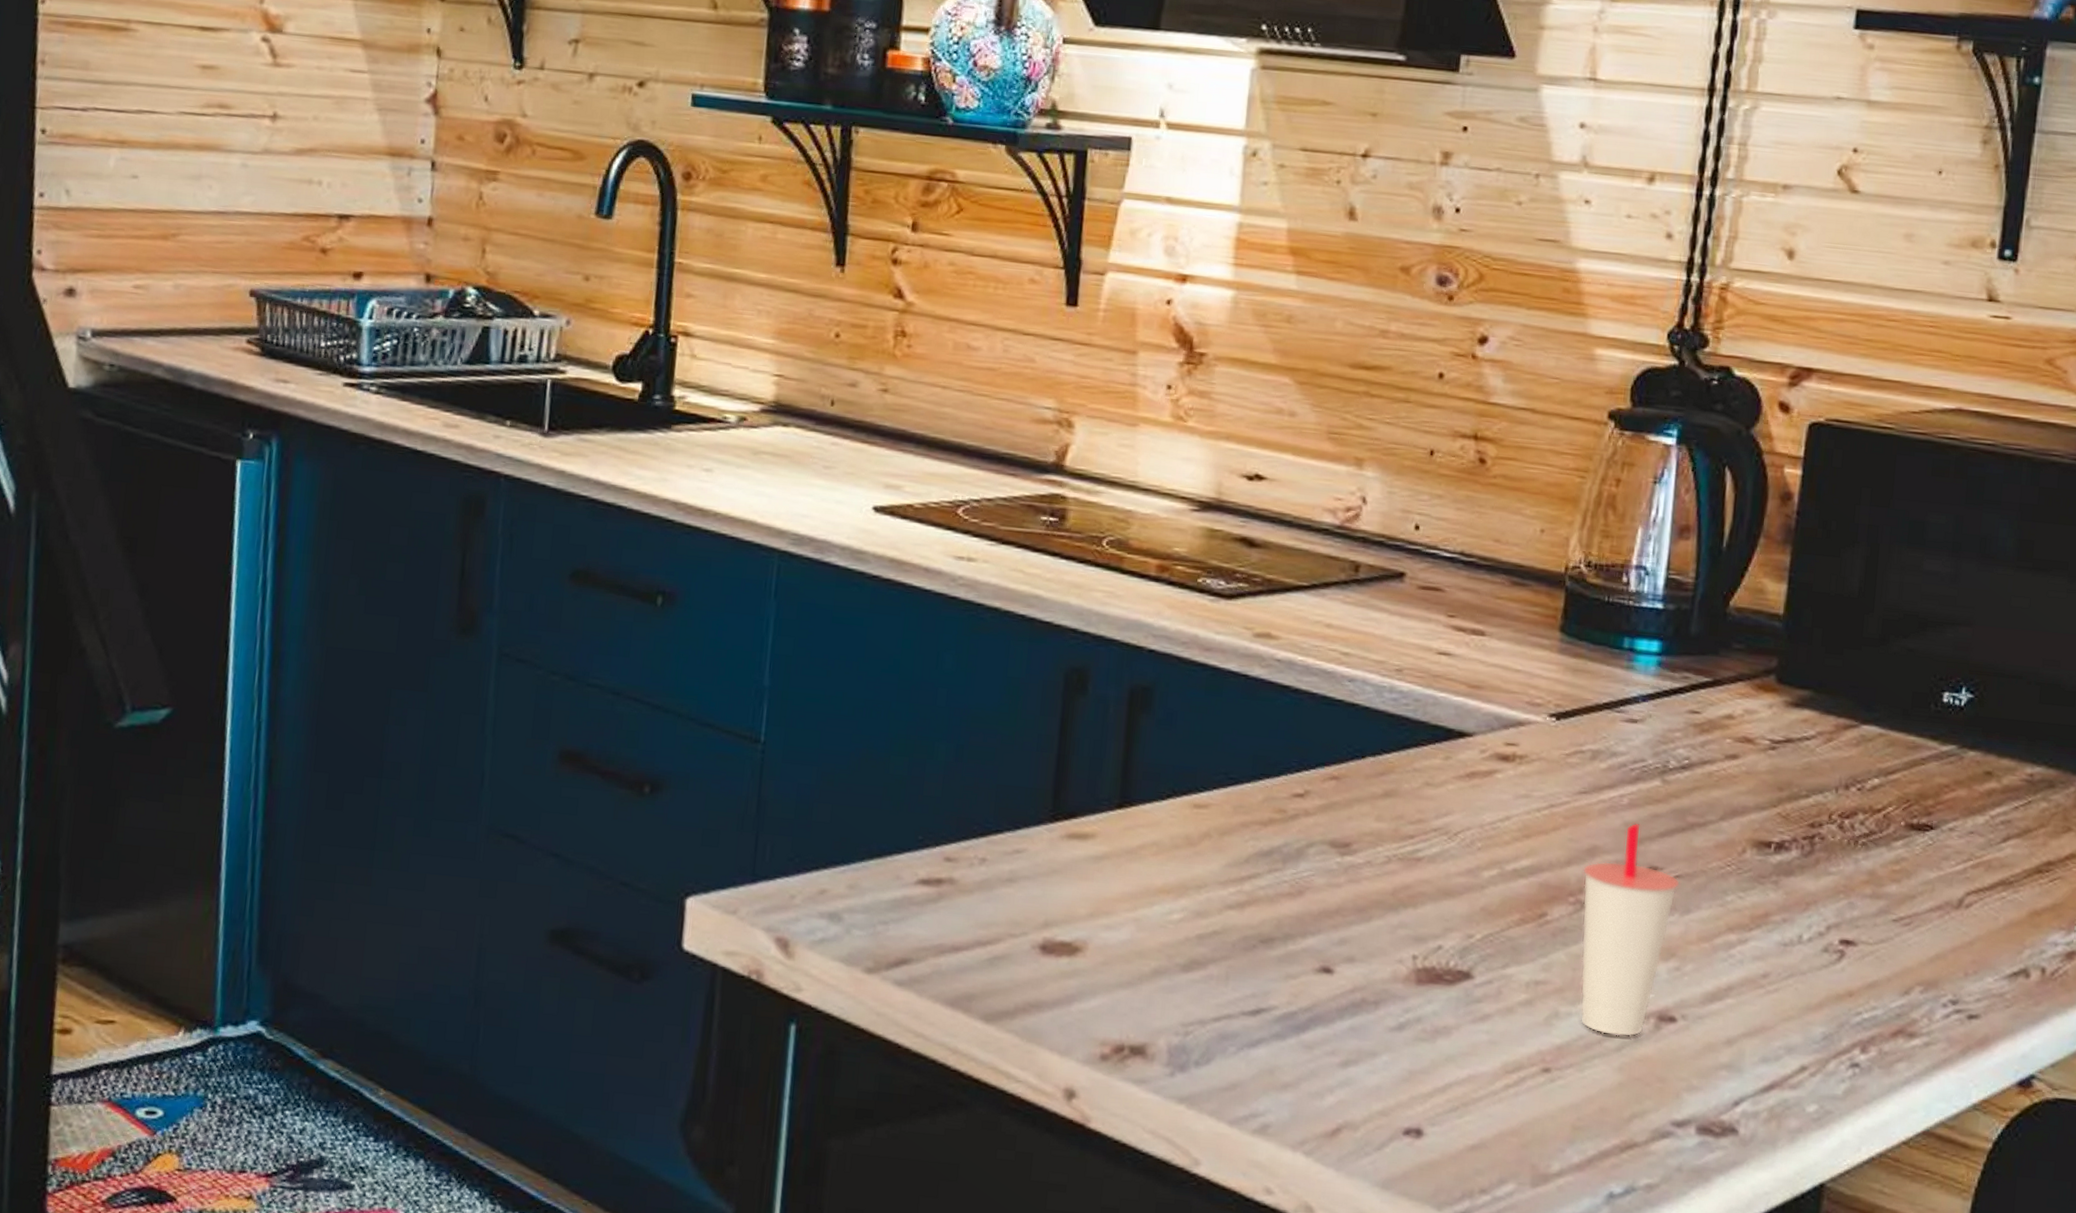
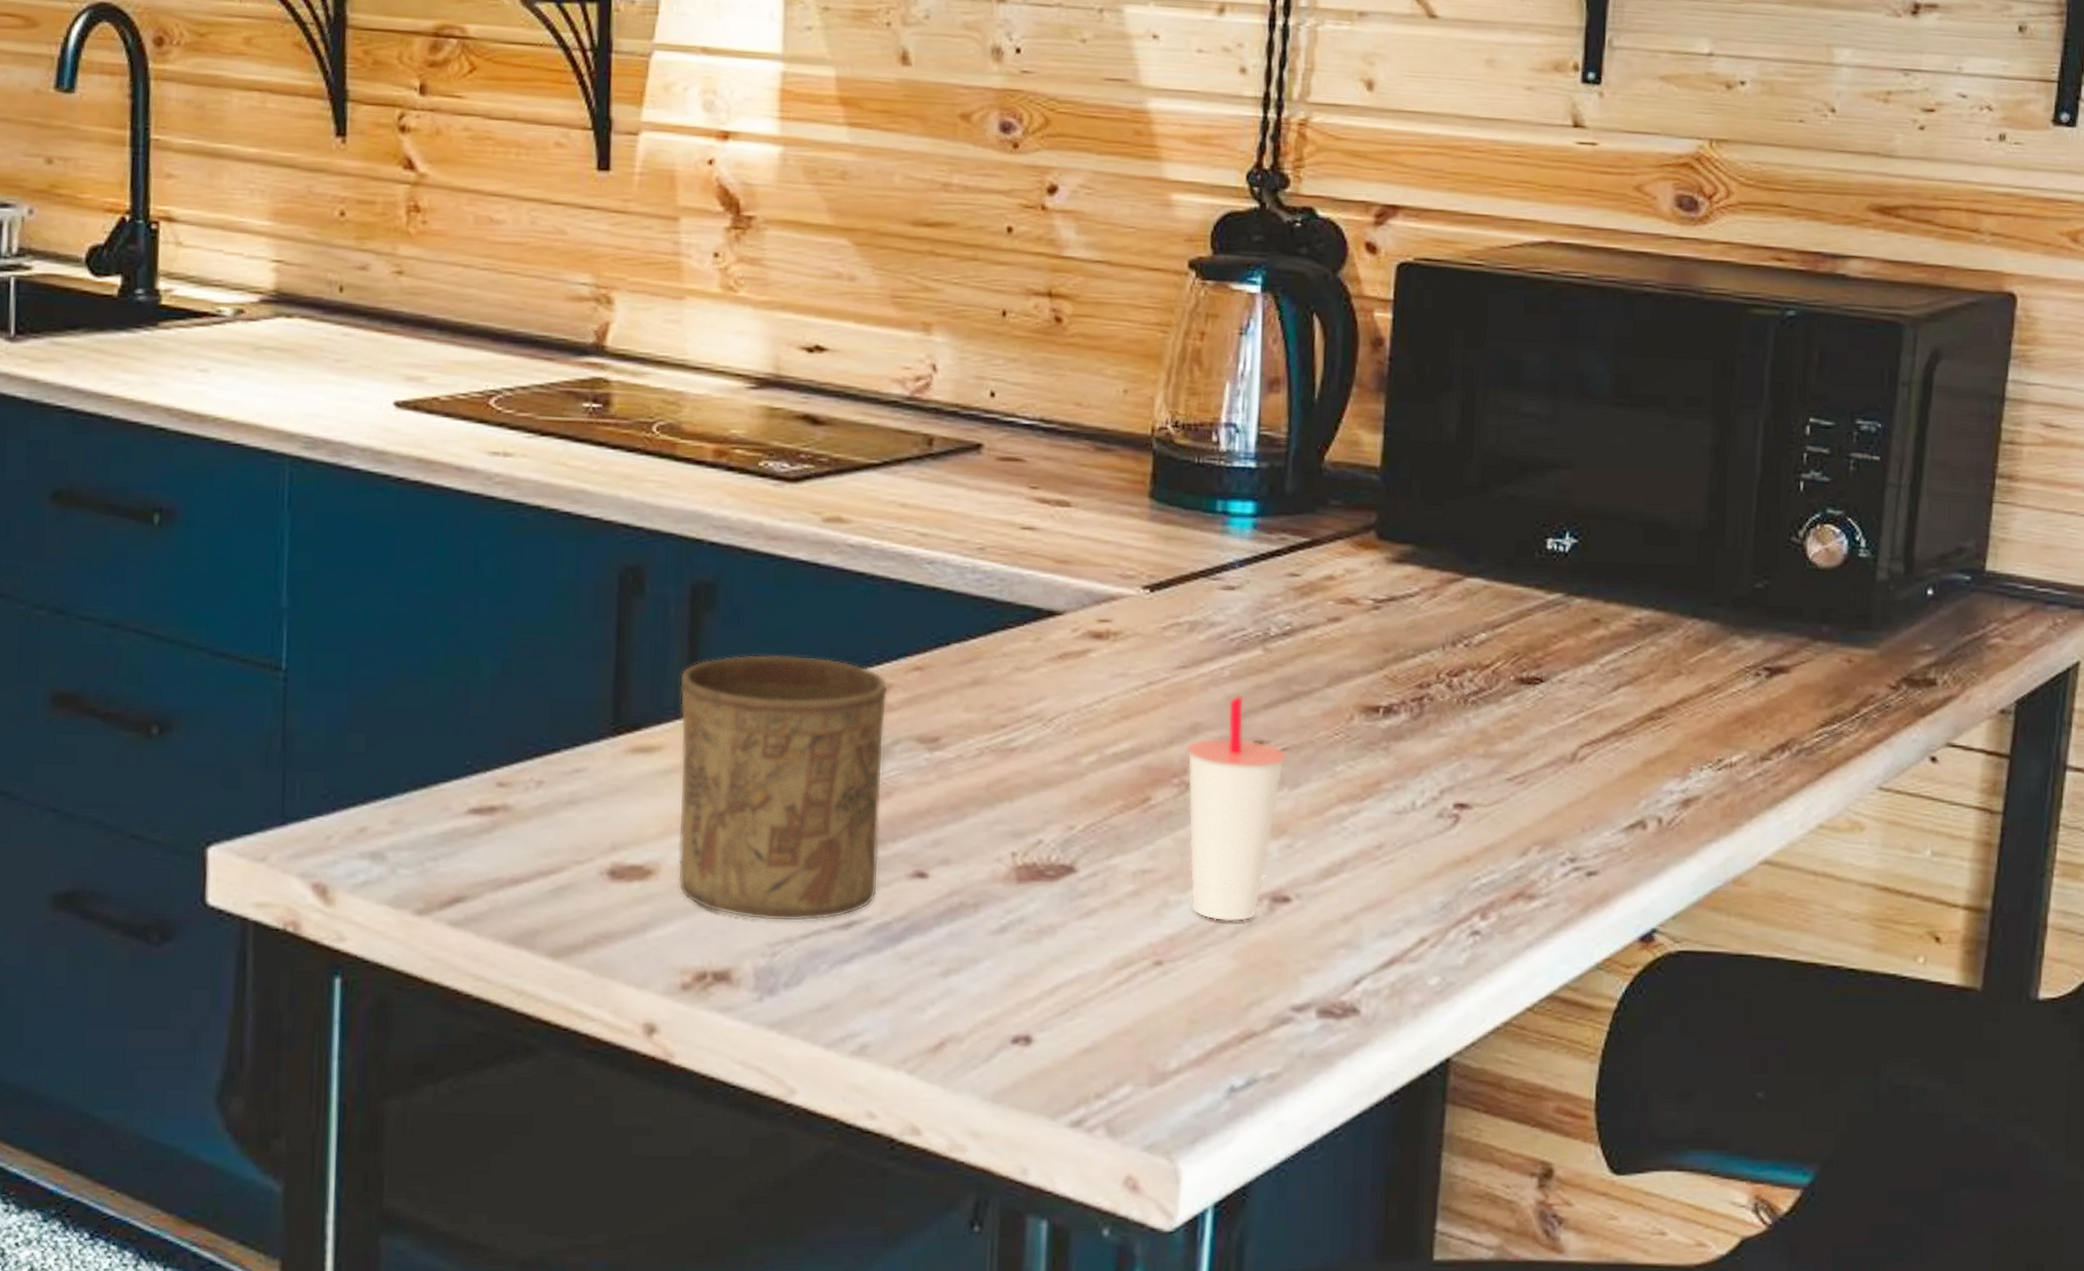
cup: none [1103,755,1306,1006] -> present [677,654,889,922]

